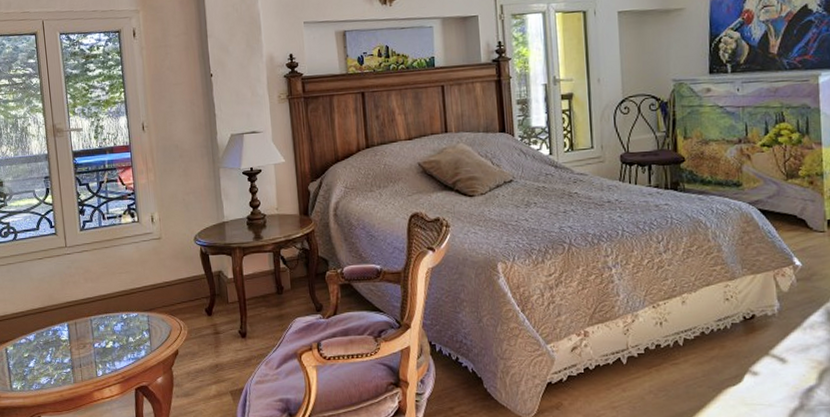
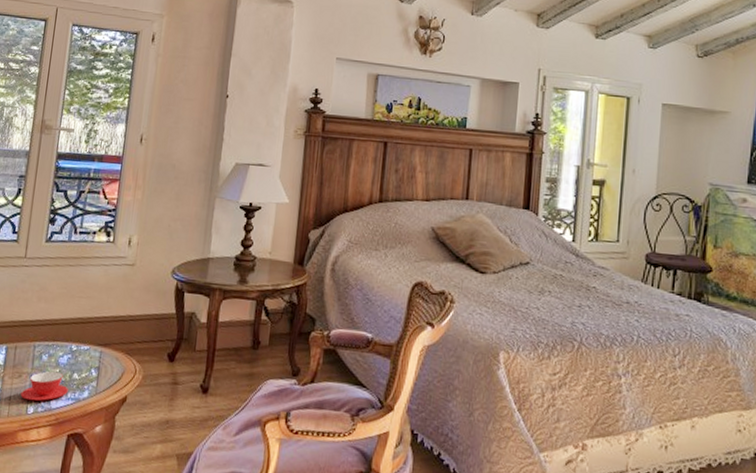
teacup: none [88,338,128,365] -> present [20,371,68,401]

